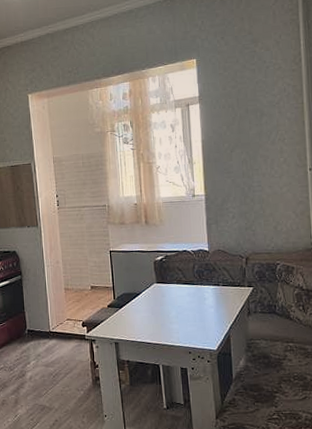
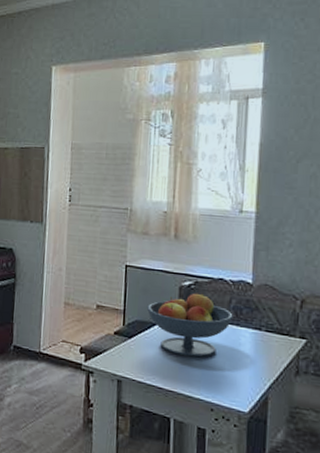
fruit bowl: none [131,264,197,315] -> present [147,293,233,358]

